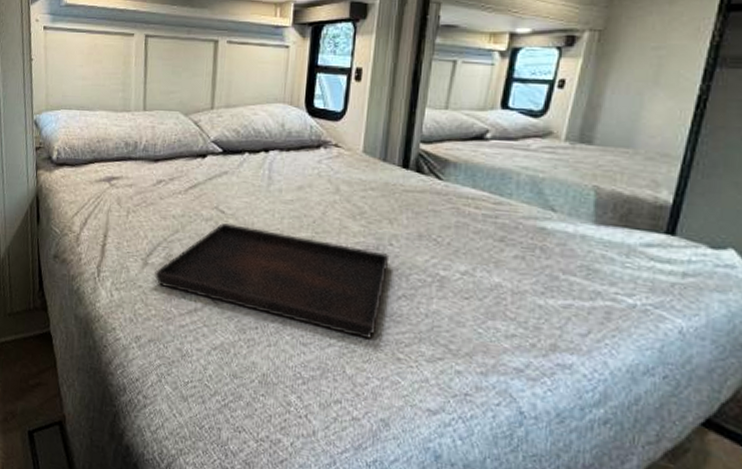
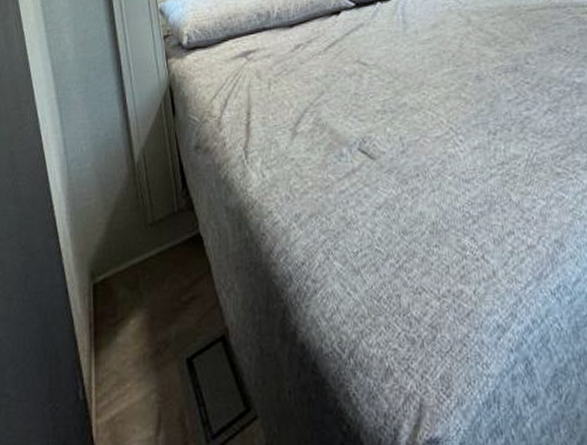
serving tray: present [154,223,390,340] -> none [306,71,532,161]

